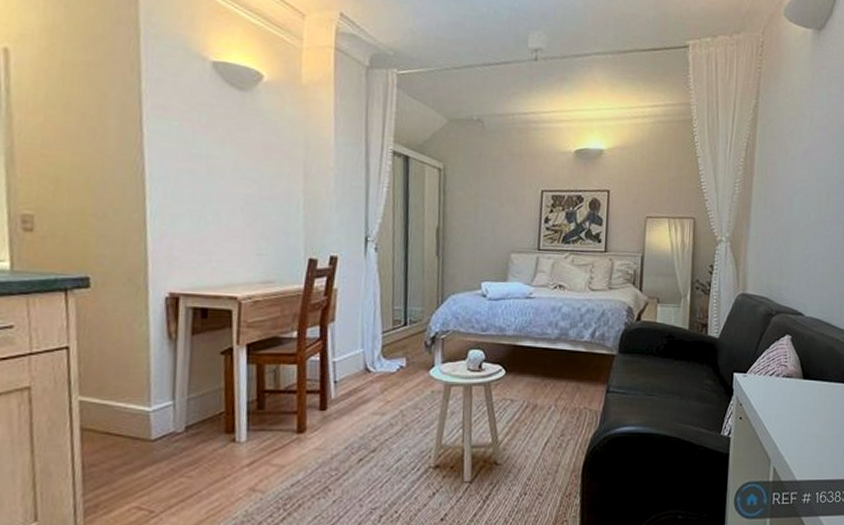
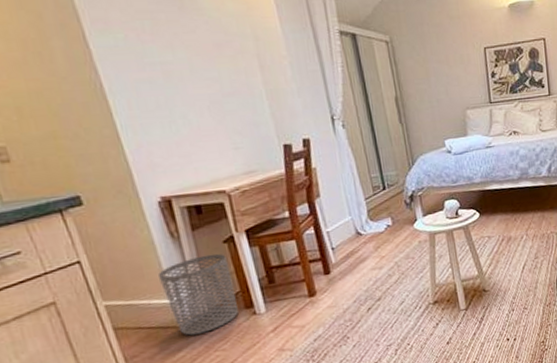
waste bin: none [143,364,220,453] -> present [158,253,238,336]

